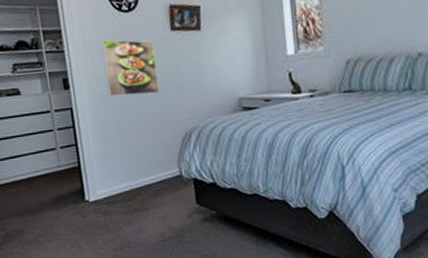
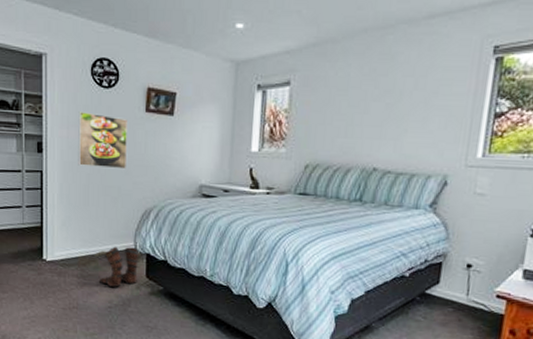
boots: none [138,174,188,219] -> present [94,246,140,287]

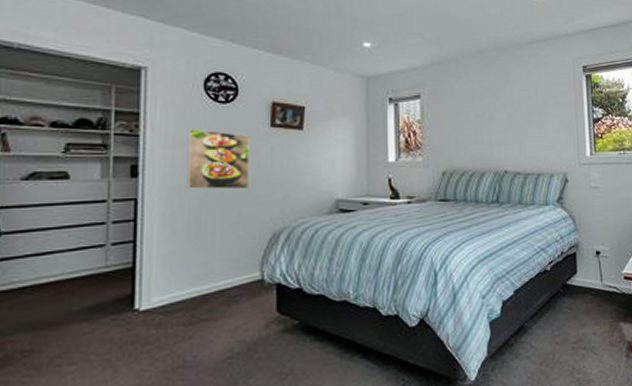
boots: present [94,246,140,287] -> none [207,278,268,331]

